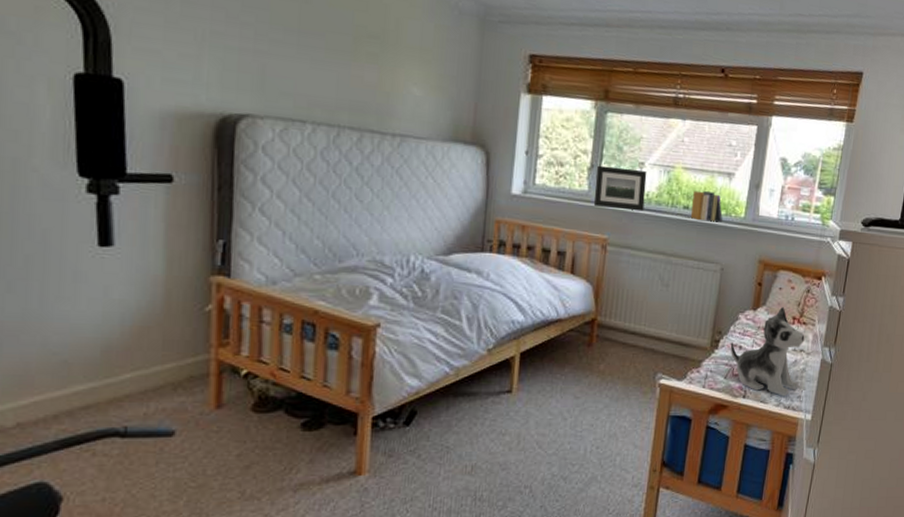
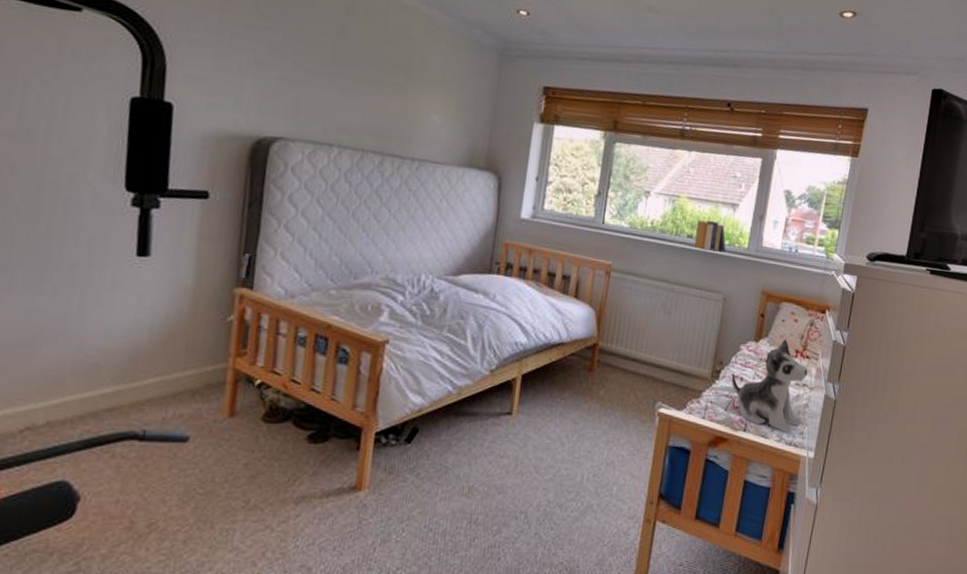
picture frame: present [593,165,647,212] -> none [599,193,653,239]

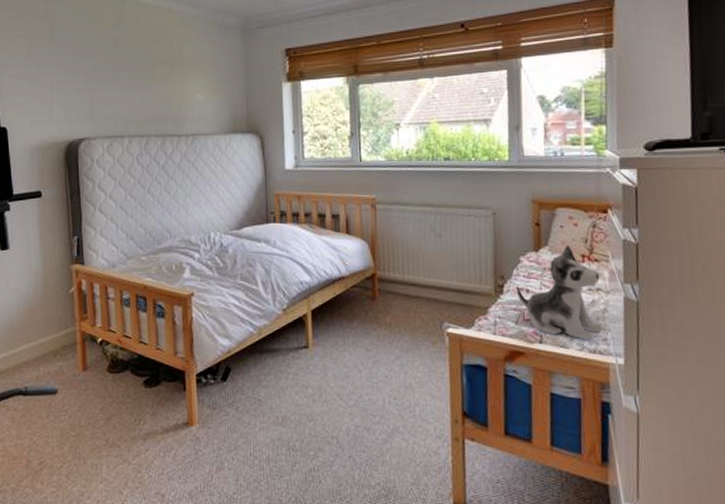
books: present [694,220,726,253] -> none [452,140,486,170]

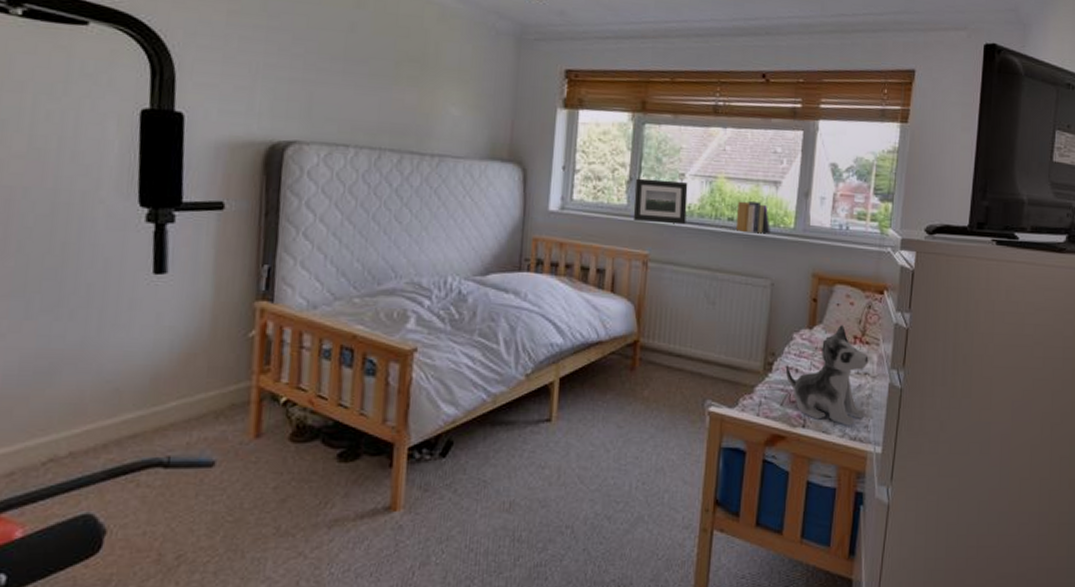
picture frame: none [356,131,406,170] -> present [633,178,688,225]
books: none [452,140,486,170] -> present [735,201,770,234]

